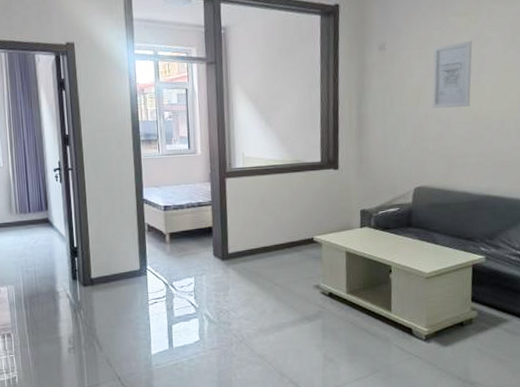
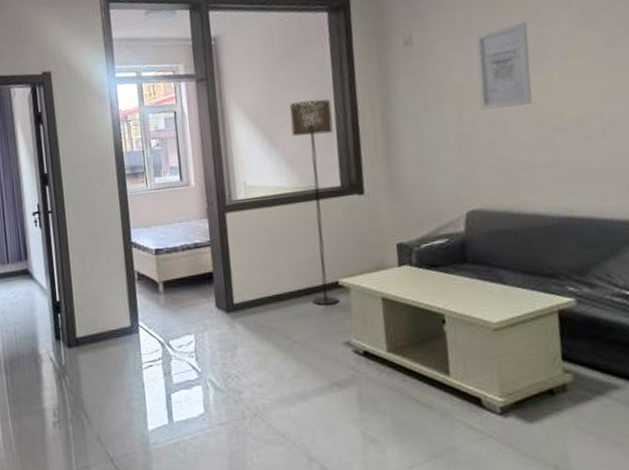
floor lamp: none [284,89,318,257] -> present [290,99,339,306]

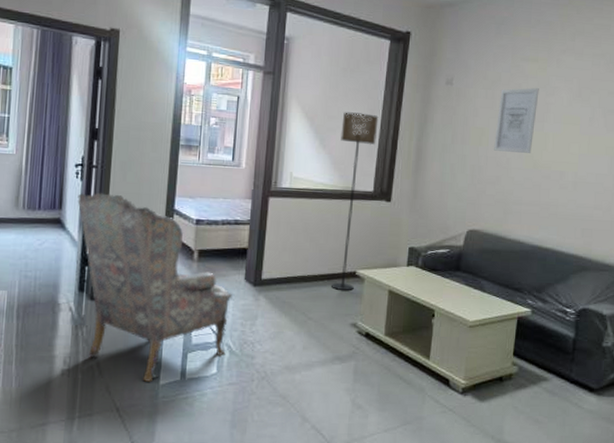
armchair: none [39,236,210,428] -> present [77,191,232,382]

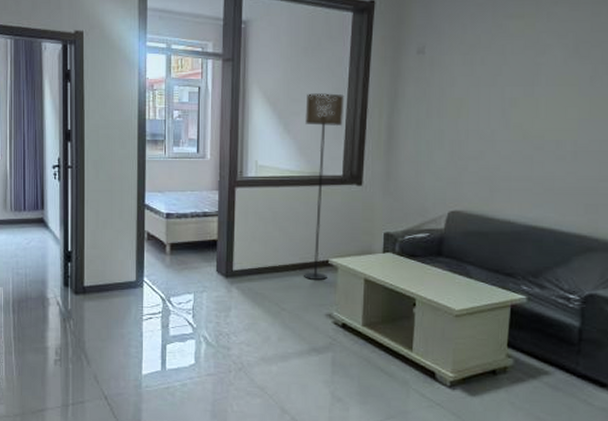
armchair: present [77,191,232,382] -> none [57,191,205,372]
wall art: present [494,88,539,153] -> none [475,48,527,123]

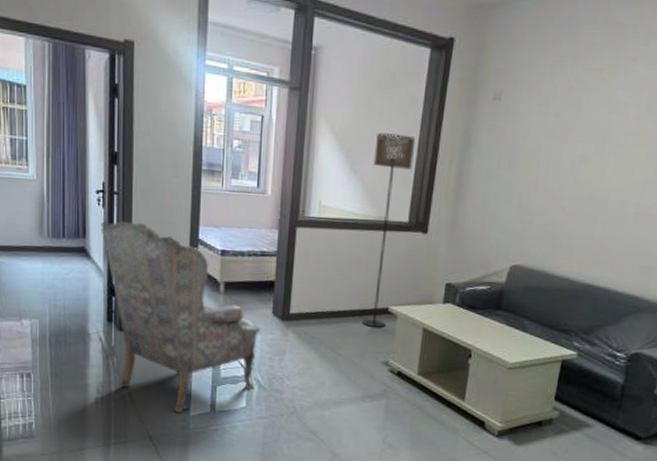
armchair: none [57,191,205,372] -> present [100,219,260,413]

